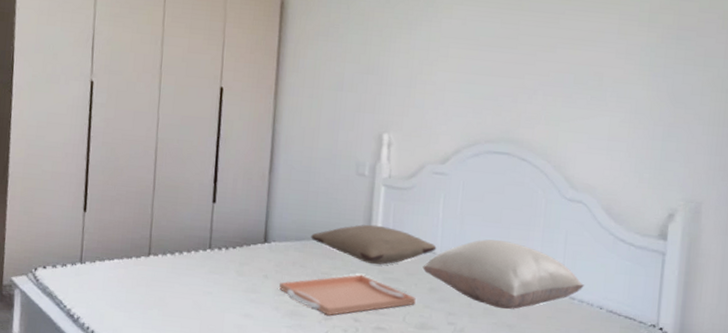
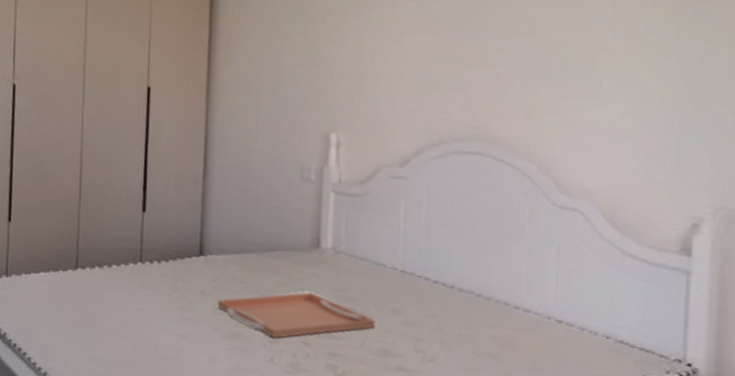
pillow: present [311,224,437,265] -> none [251,235,398,282]
pillow: present [422,239,584,310] -> none [382,253,584,337]

